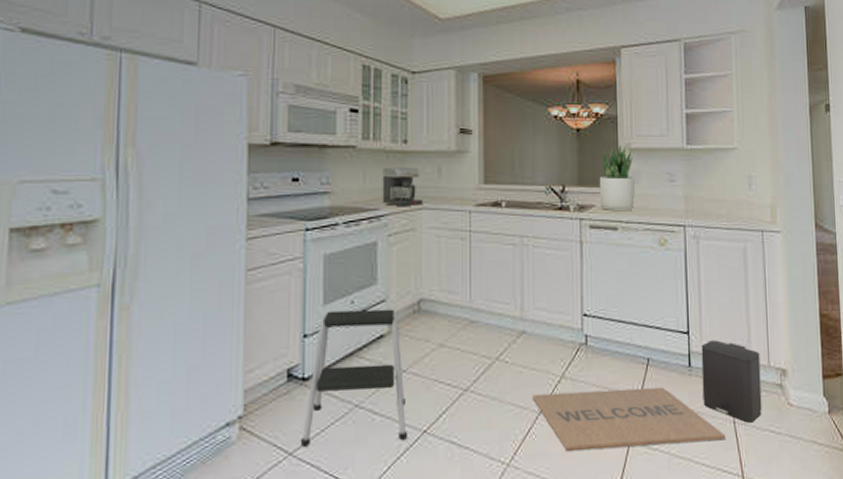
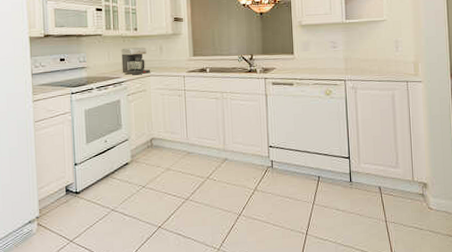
step stool: present [300,309,407,447] -> none [77,145,148,236]
doormat: present [533,386,725,451] -> none [234,196,379,240]
planter: present [599,144,635,212] -> none [278,22,306,72]
pedal bin: present [701,340,762,423] -> none [359,162,408,222]

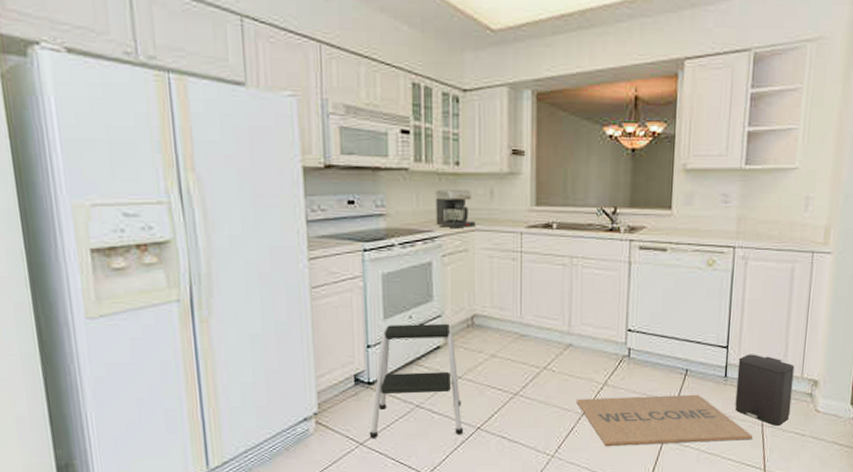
step stool: none [77,145,148,236] -> present [369,323,463,438]
doormat: none [234,196,379,240] -> present [576,394,752,446]
pedal bin: none [359,162,408,222] -> present [735,354,795,426]

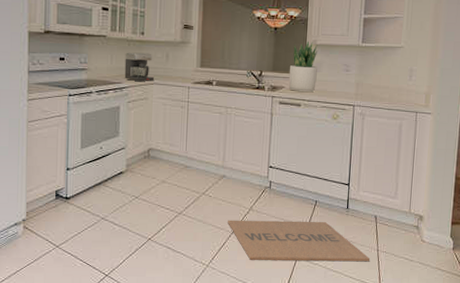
step stool: present [369,323,463,438] -> none [64,153,137,243]
planter: none [651,165,689,233] -> present [288,41,318,93]
pedal bin: present [735,354,795,426] -> none [355,191,404,251]

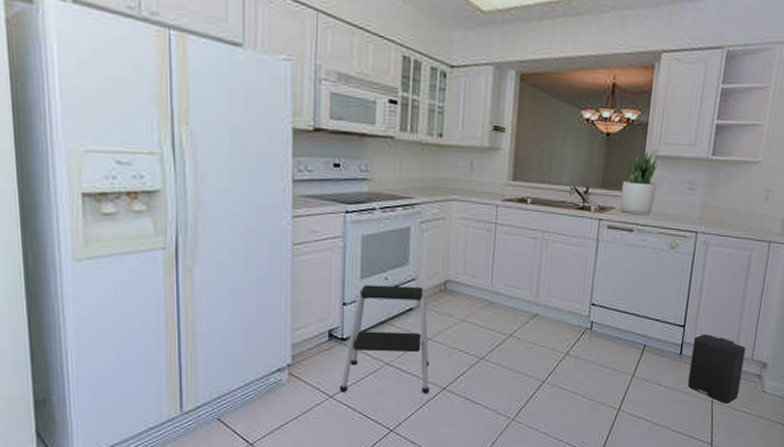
step stool: none [64,153,137,243] -> present [339,284,429,393]
coffee maker: present [124,52,155,82] -> none [416,159,455,197]
doormat: present [228,220,369,262] -> none [539,366,702,415]
pedal bin: none [355,191,404,251] -> present [687,334,746,403]

